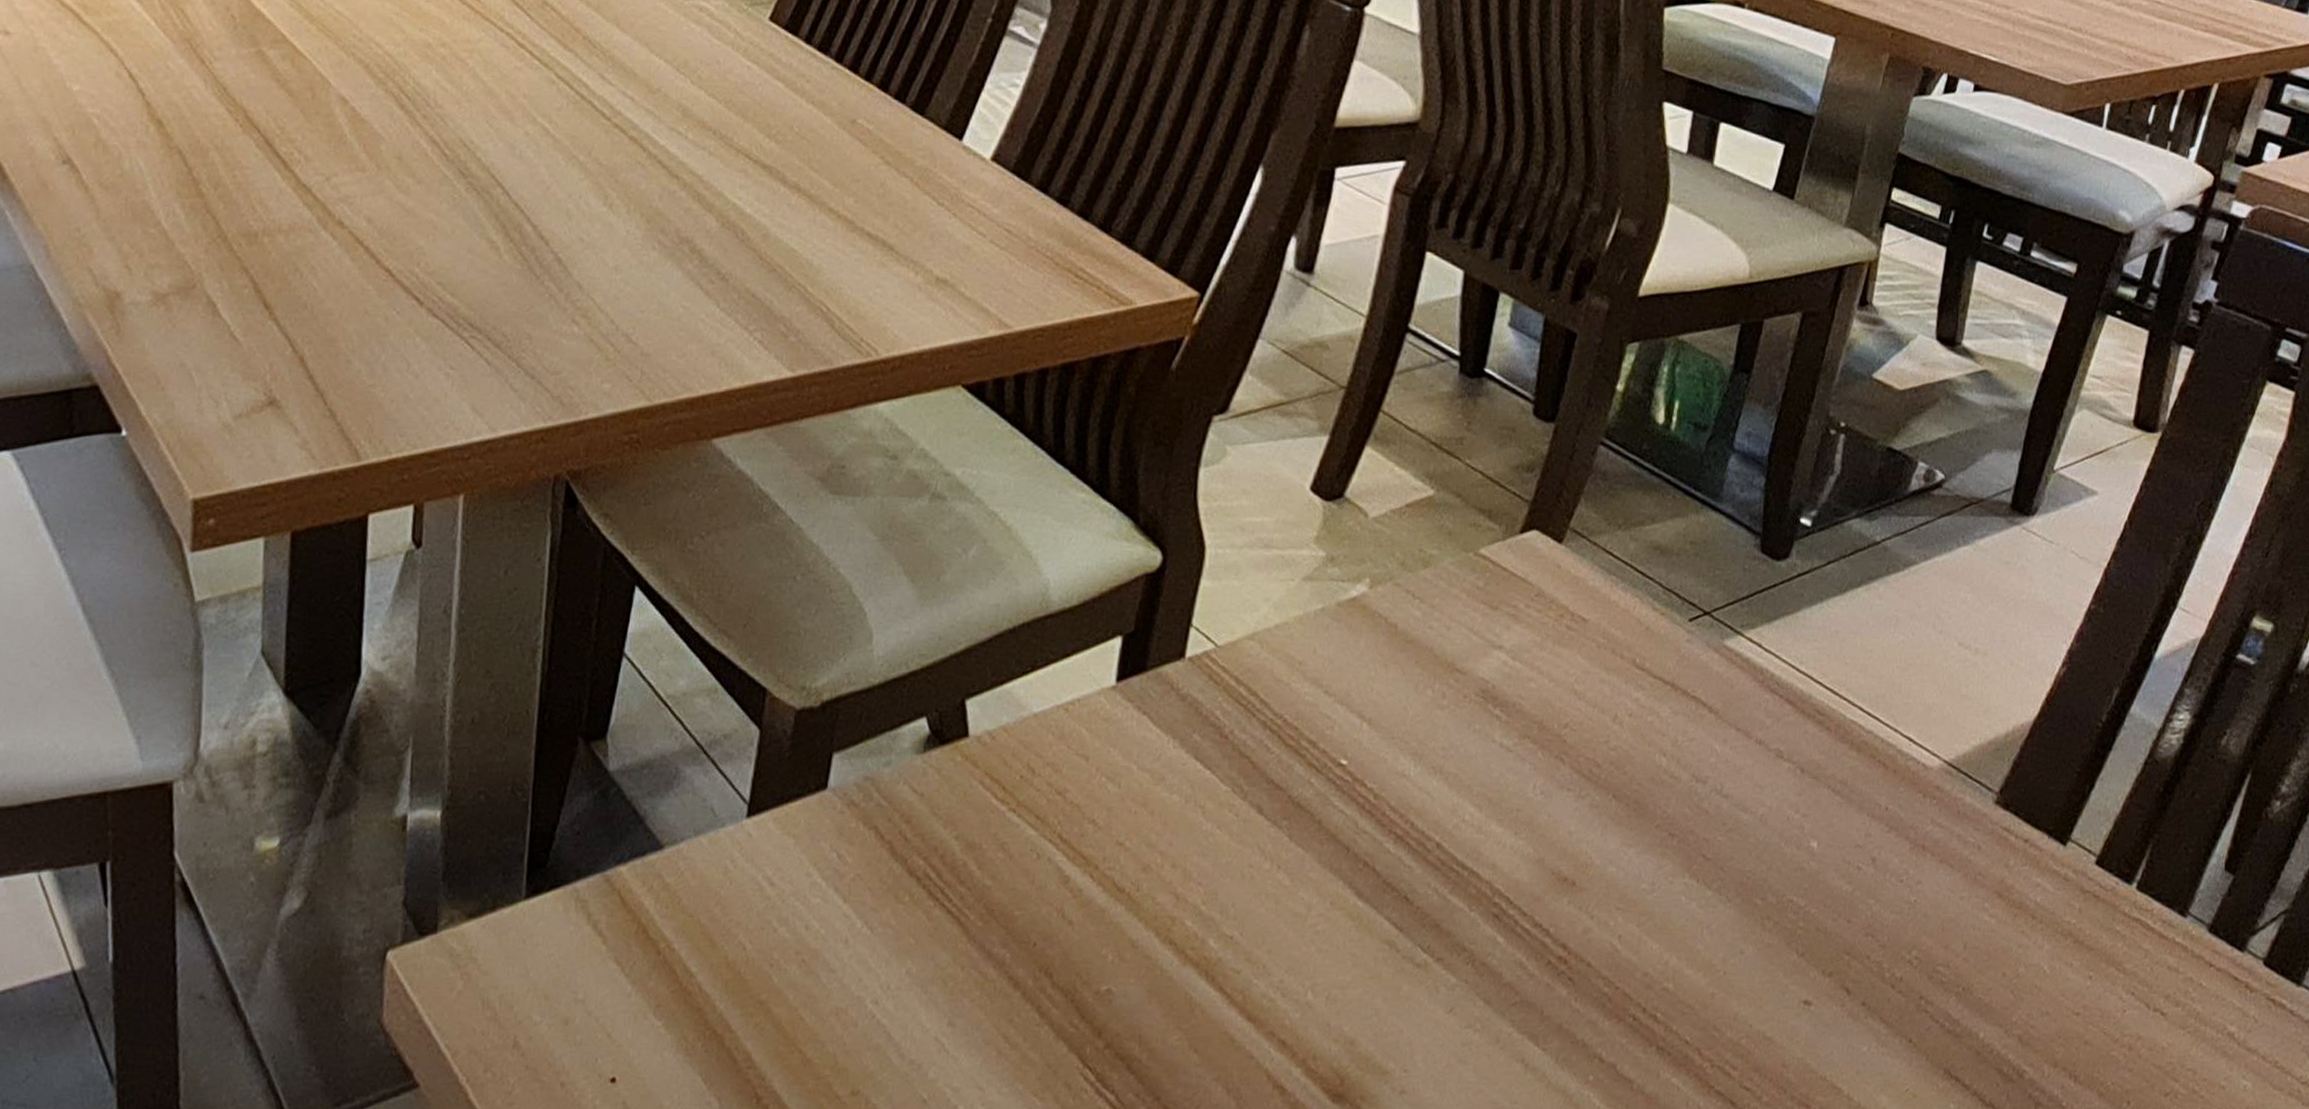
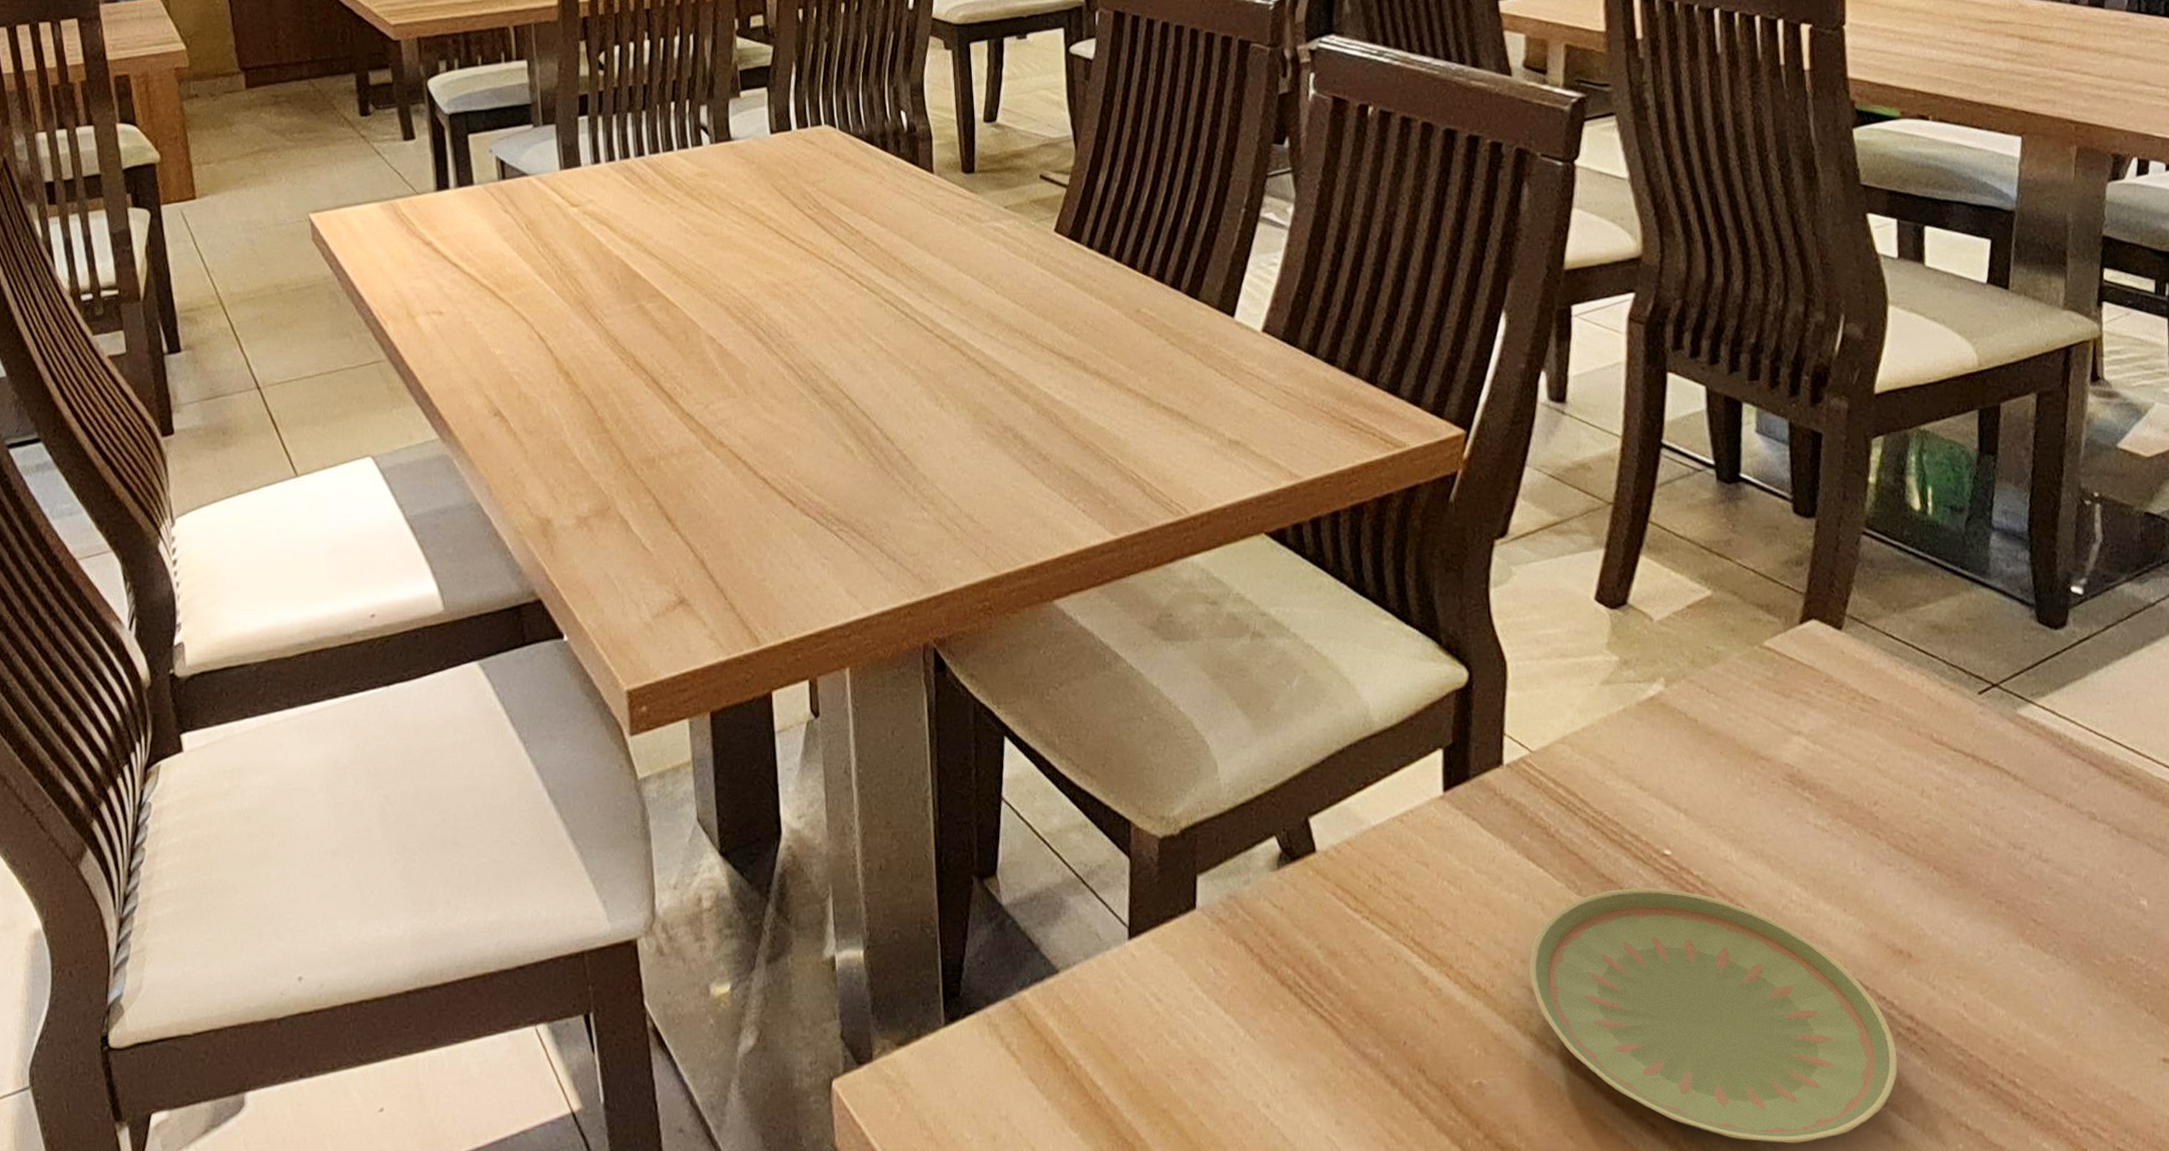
plate: none [1178,797,1545,1067] -> present [1529,887,1898,1144]

